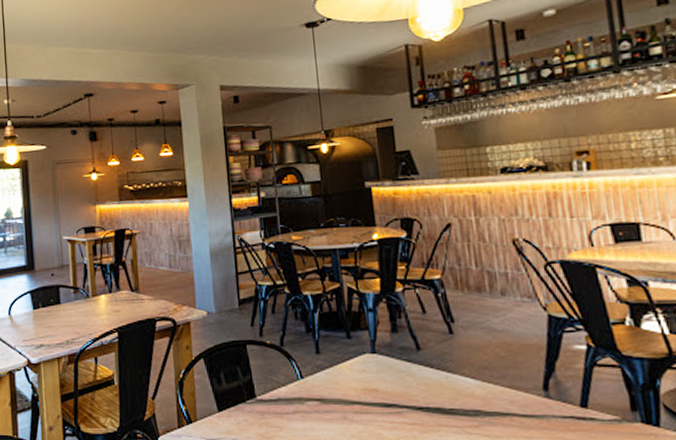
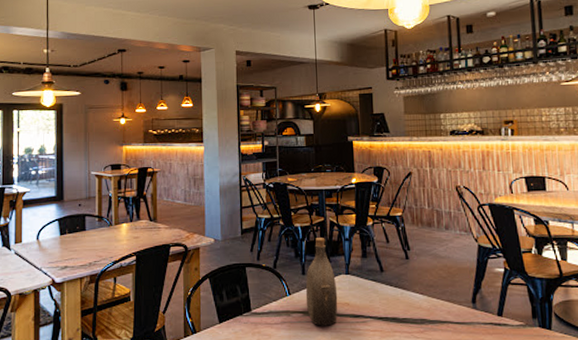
water jug: none [321,308,364,417] -> present [305,238,338,326]

